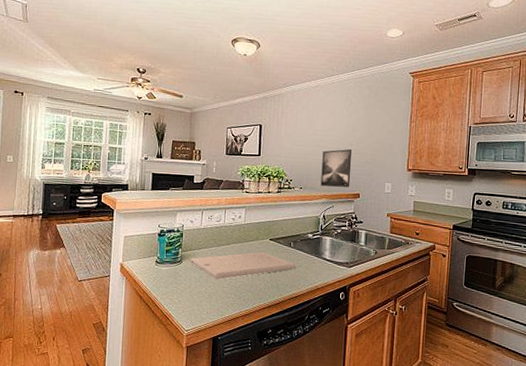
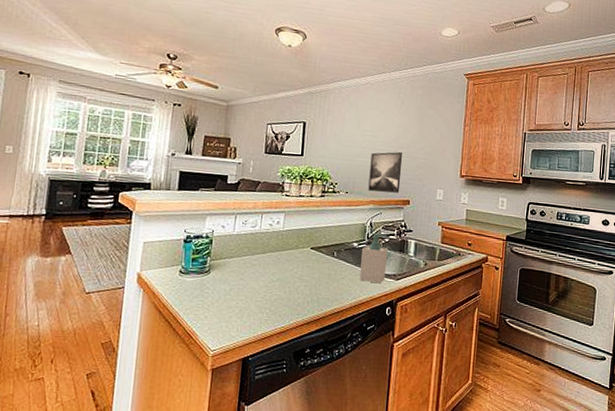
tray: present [190,252,297,280] -> none [220,262,340,293]
soap bottle: none [315,225,340,271] -> present [359,233,388,284]

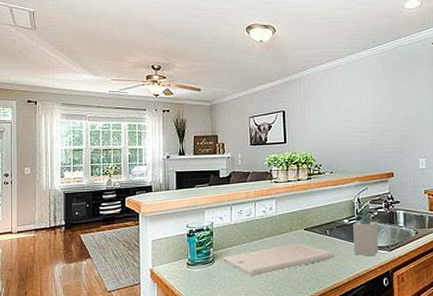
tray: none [220,262,340,293] -> present [223,244,335,278]
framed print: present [368,151,403,193] -> none [351,127,383,169]

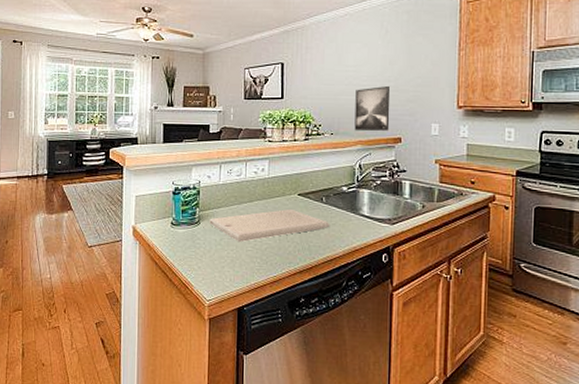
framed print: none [351,127,383,169] -> present [354,85,390,132]
soap bottle: present [353,208,379,256] -> none [351,175,380,229]

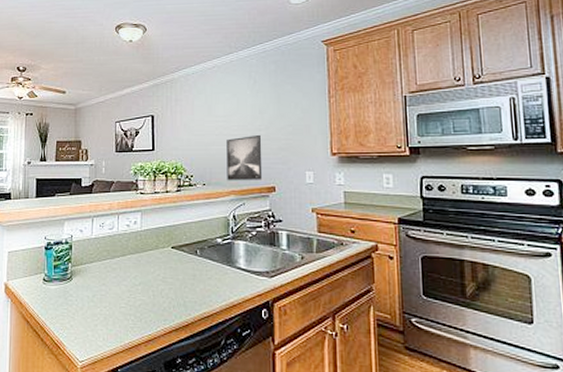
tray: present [209,209,330,243] -> none [82,263,206,299]

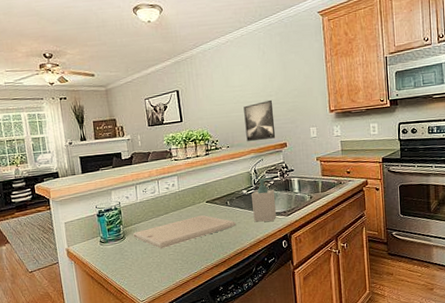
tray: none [82,263,206,299] -> present [133,215,237,249]
soap bottle: none [227,226,257,283] -> present [251,177,277,222]

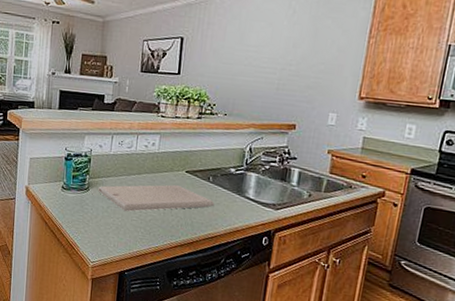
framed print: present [243,99,276,142] -> none [249,69,290,117]
soap bottle: present [251,177,277,222] -> none [236,159,268,212]

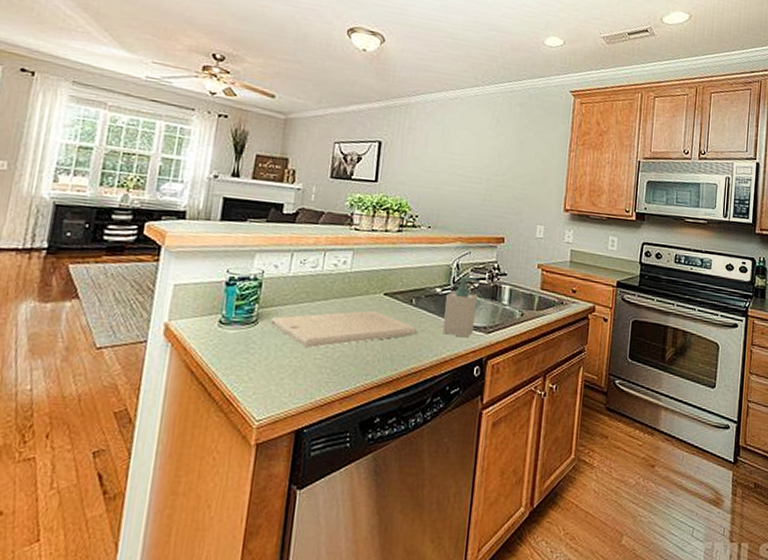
soap bottle: none [236,159,268,212] -> present [443,276,477,338]

